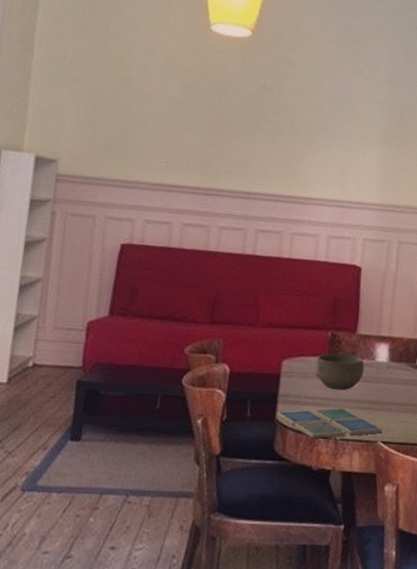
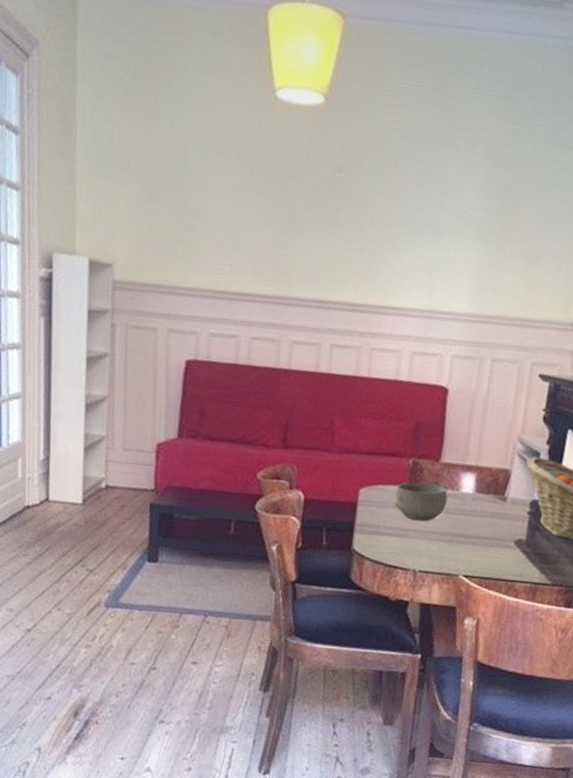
drink coaster: present [276,407,383,439] -> none [352,539,465,570]

